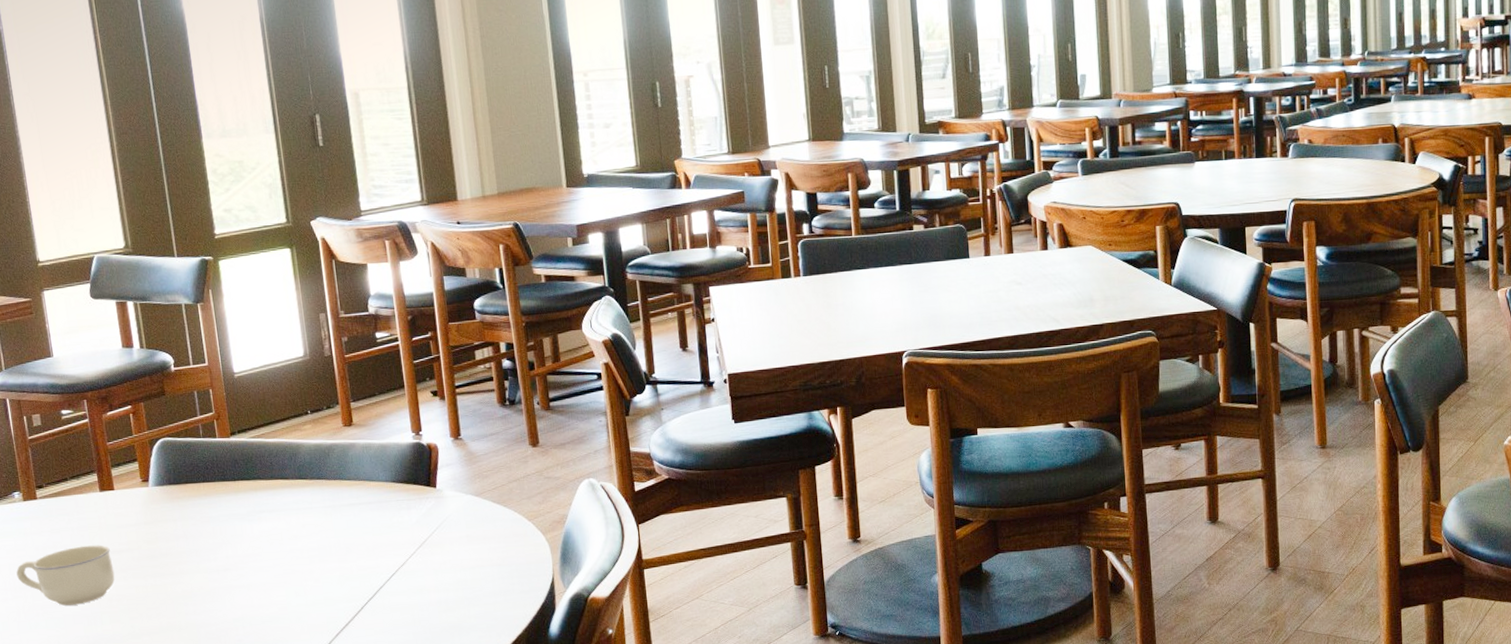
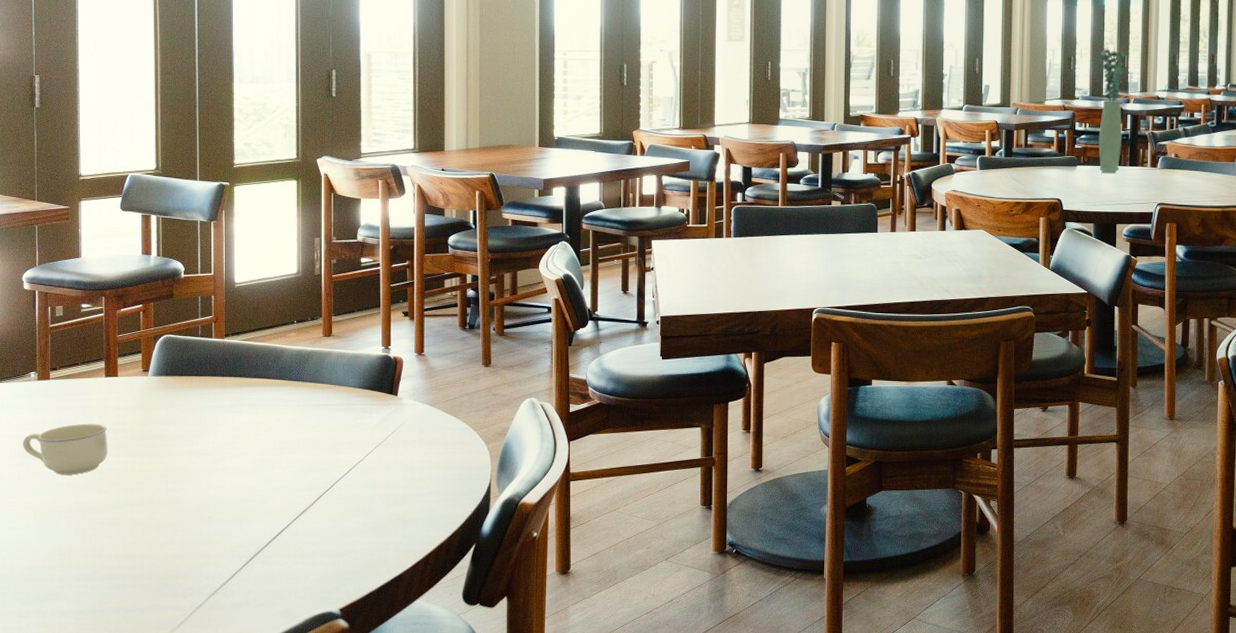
vase: none [1213,14,1245,171] -> present [1098,44,1125,175]

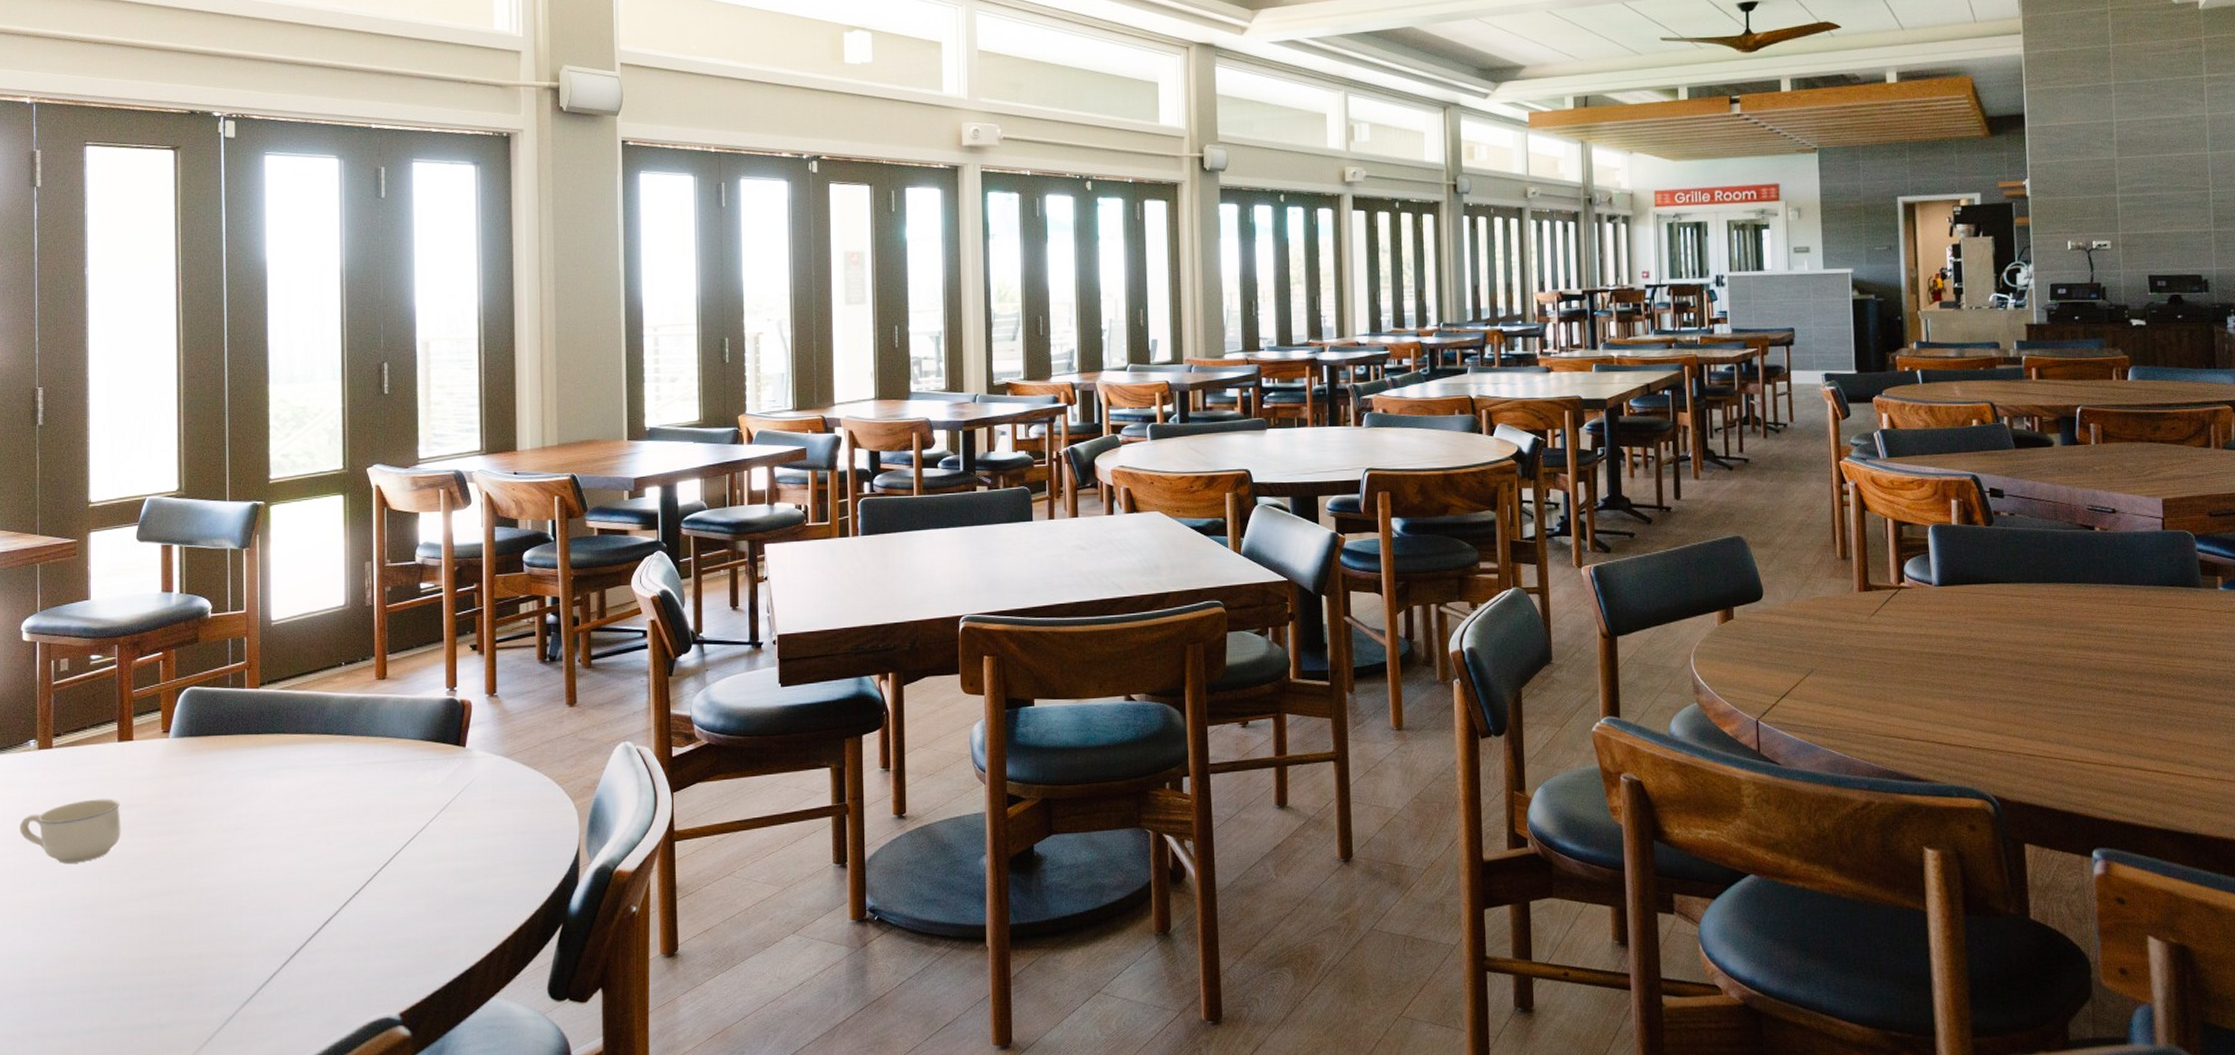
vase: present [1098,44,1125,175] -> none [1287,284,1318,439]

